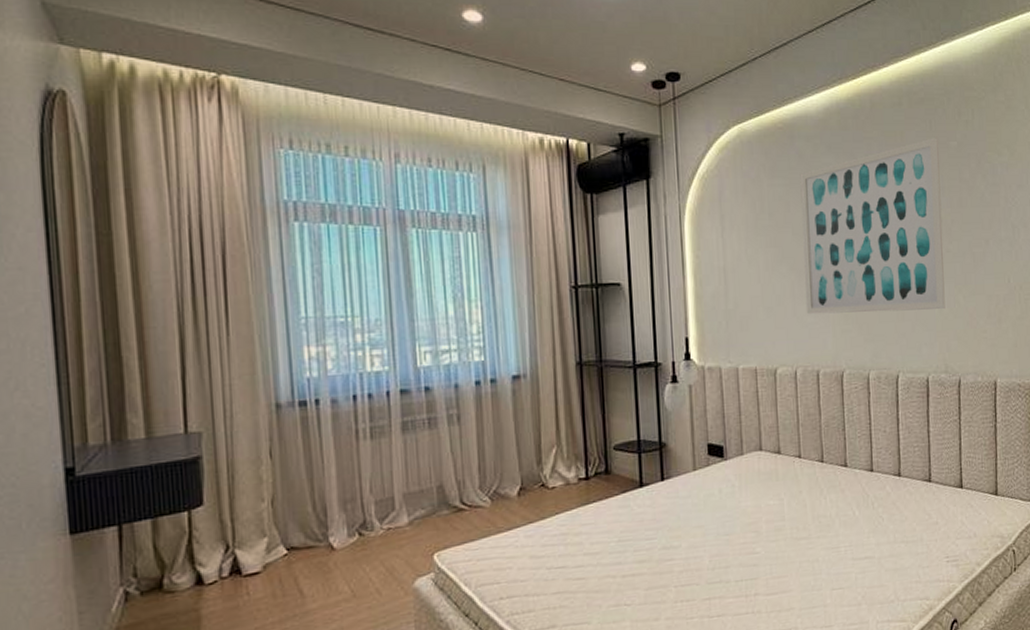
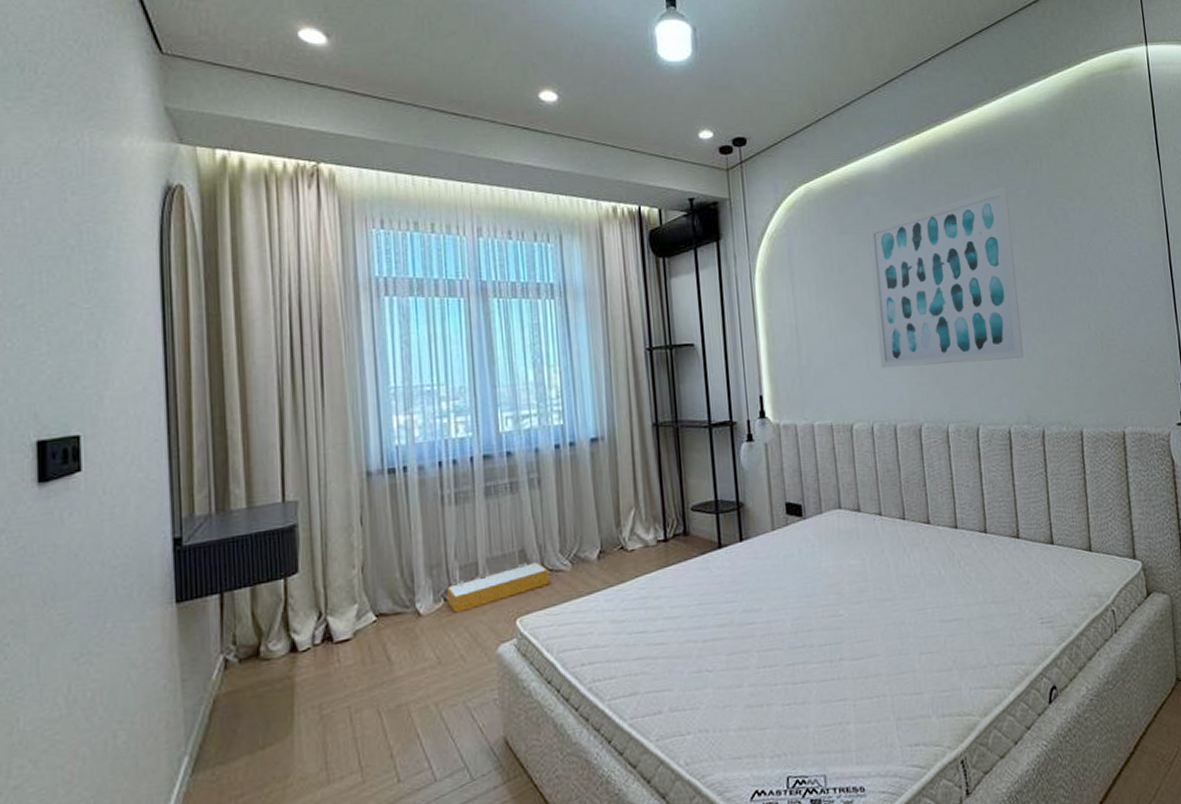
storage bin: none [362,498,468,548] -> present [447,562,549,614]

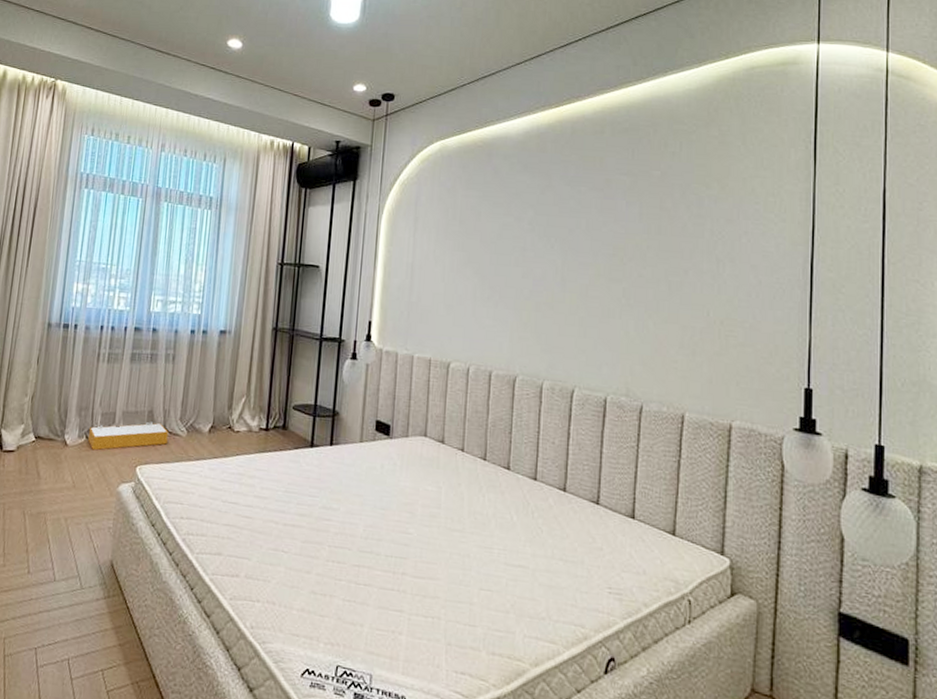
wall art: present [868,185,1024,369] -> none [485,165,641,333]

